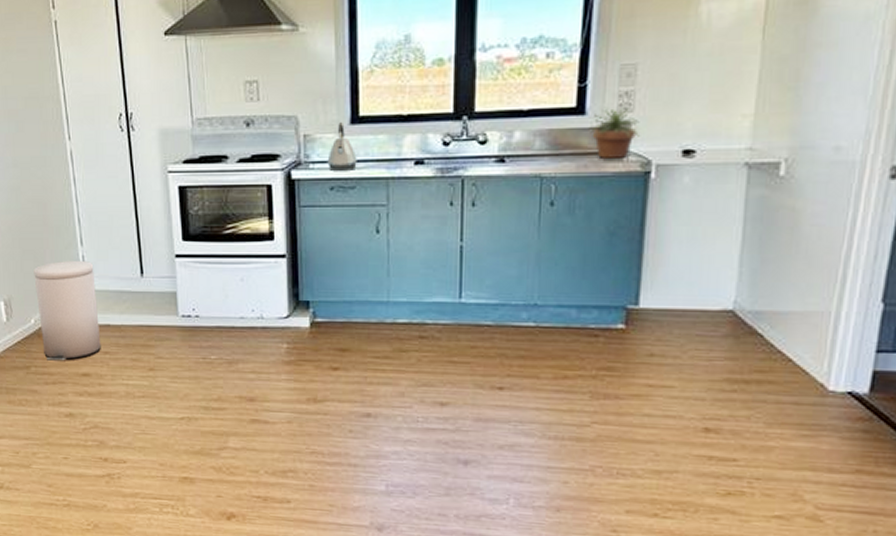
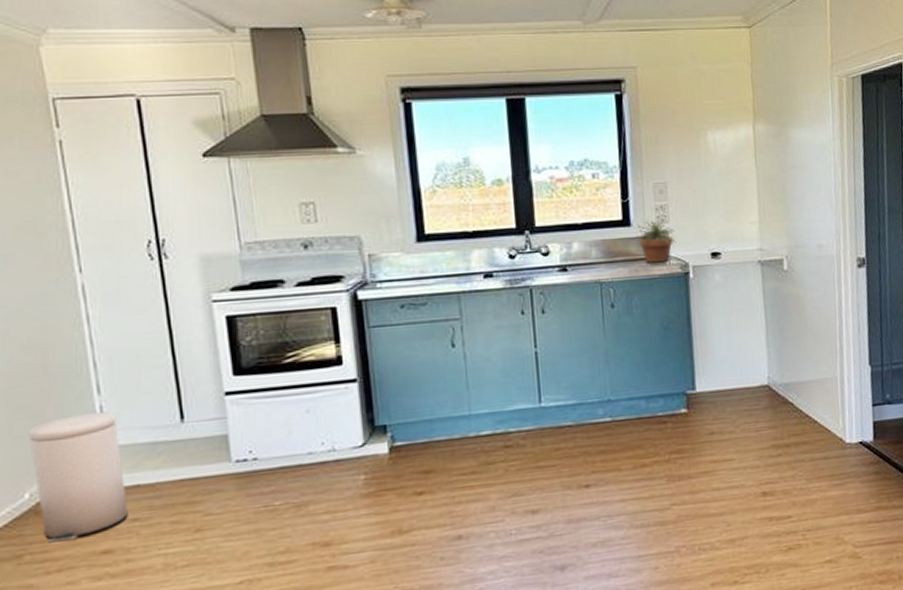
kettle: present [327,122,357,172] -> none [395,241,427,290]

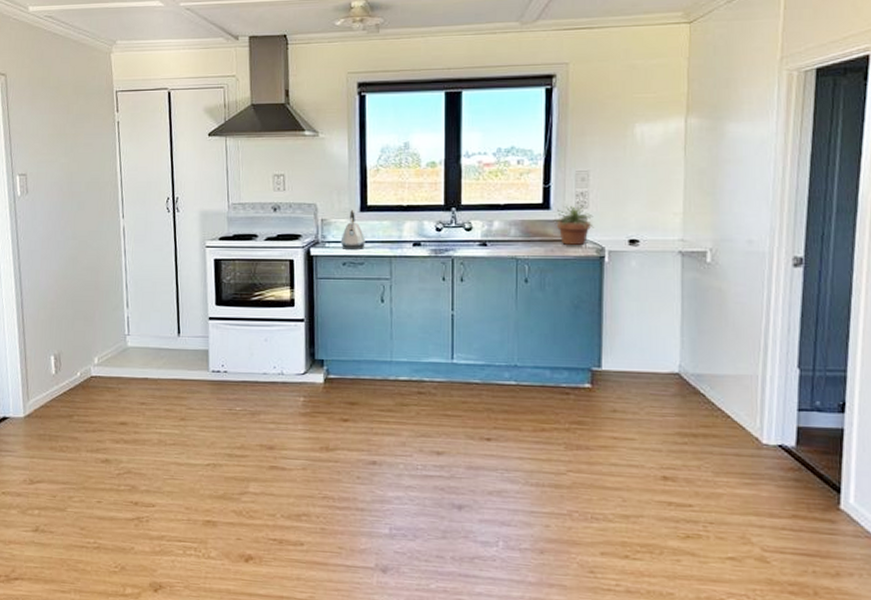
pedal bin: present [29,411,128,545] -> none [83,320,139,412]
kettle: none [395,241,427,290] -> present [340,210,365,251]

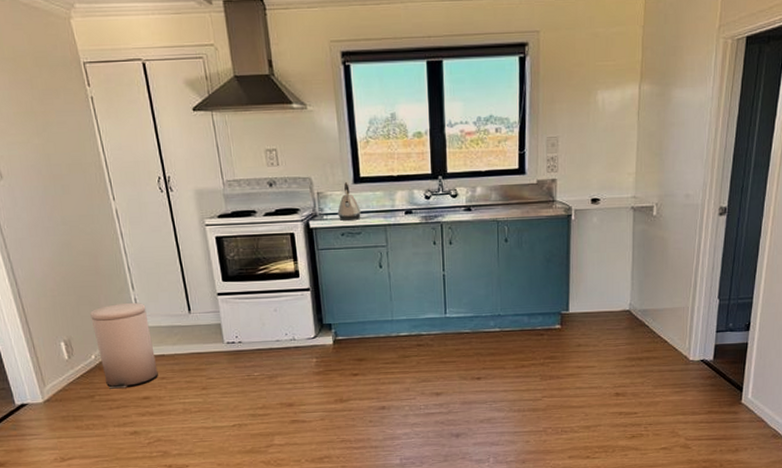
pedal bin: none [83,320,139,412] -> present [90,302,158,390]
potted plant: present [556,203,595,245] -> none [530,168,564,206]

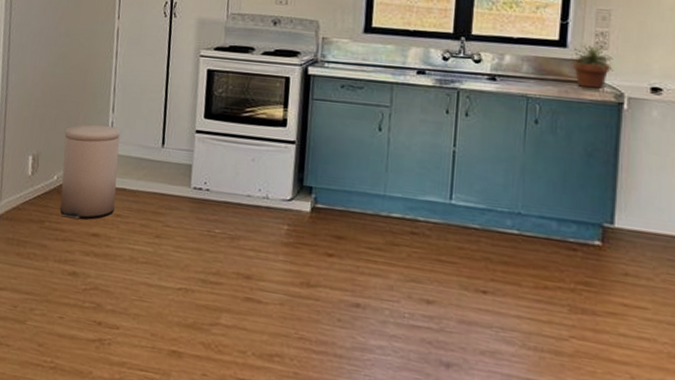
kettle: present [337,182,361,222] -> none [340,30,367,74]
potted plant: none [530,168,564,206] -> present [572,44,615,89]

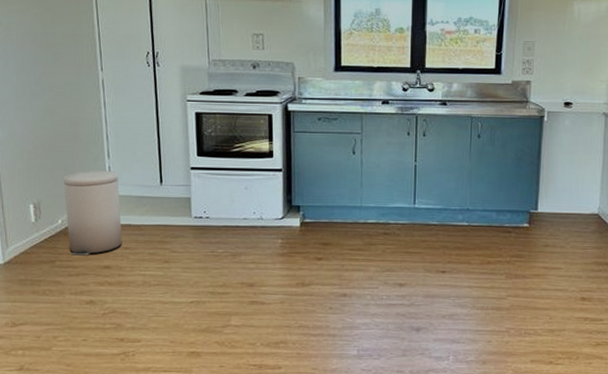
potted plant: present [572,44,615,89] -> none [505,70,538,106]

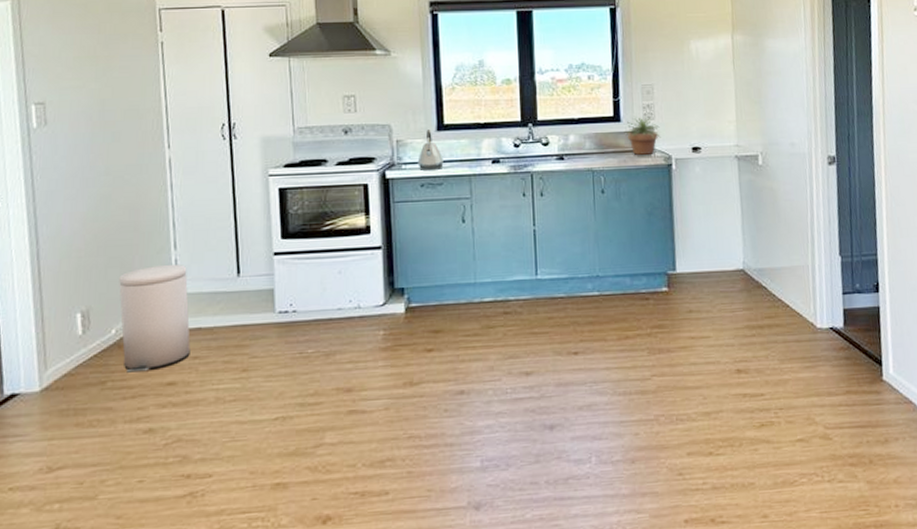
kettle: none [316,70,339,107] -> present [417,130,444,172]
potted plant: none [505,70,538,106] -> present [626,115,662,155]

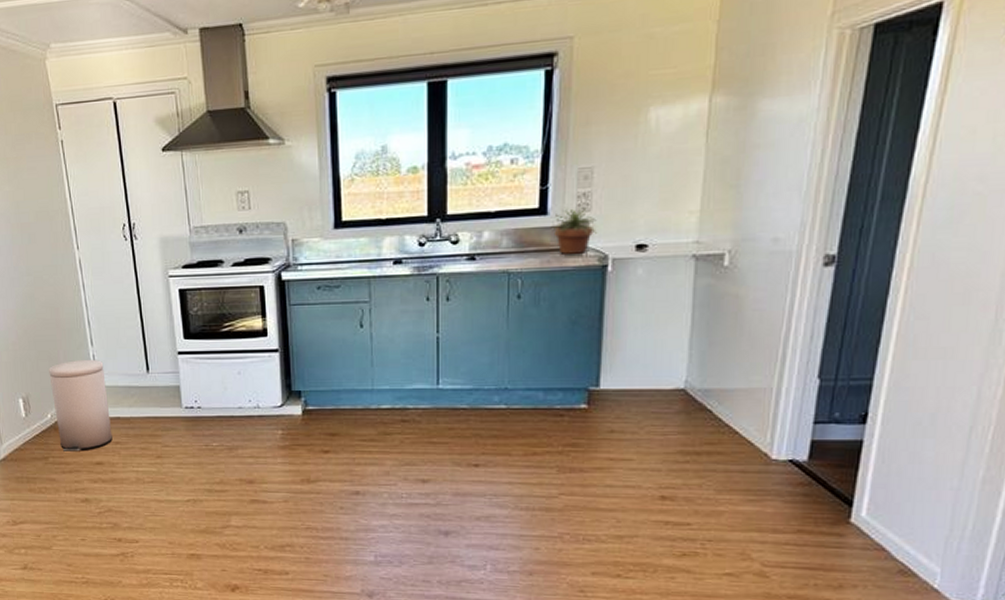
kettle: present [417,130,444,172] -> none [314,227,341,273]

